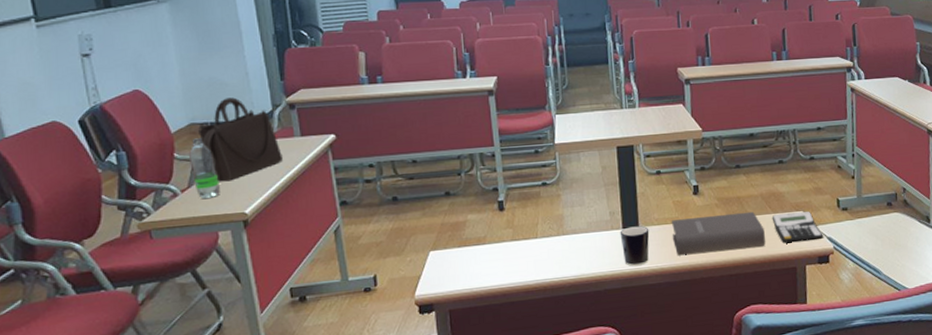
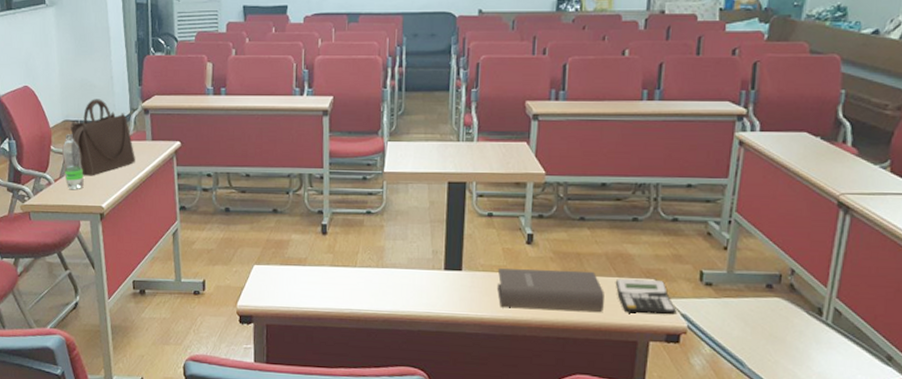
mug: present [620,226,650,267] -> none [440,269,473,312]

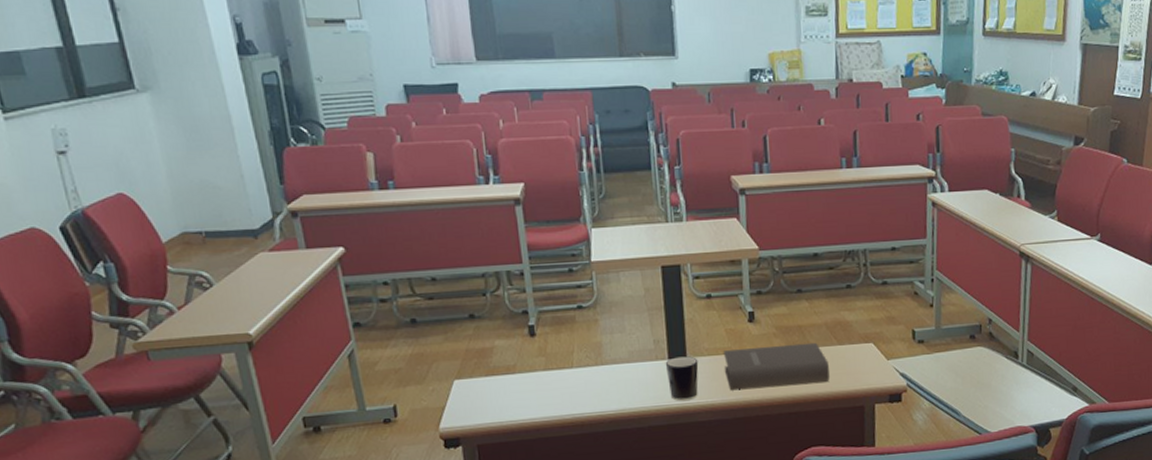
bottle: present [62,134,84,190] -> none [183,249,221,318]
handbag: present [69,99,135,175] -> none [191,203,287,298]
mug: none [440,269,473,312] -> present [665,356,699,402]
calculator: present [615,278,677,315] -> none [837,343,896,379]

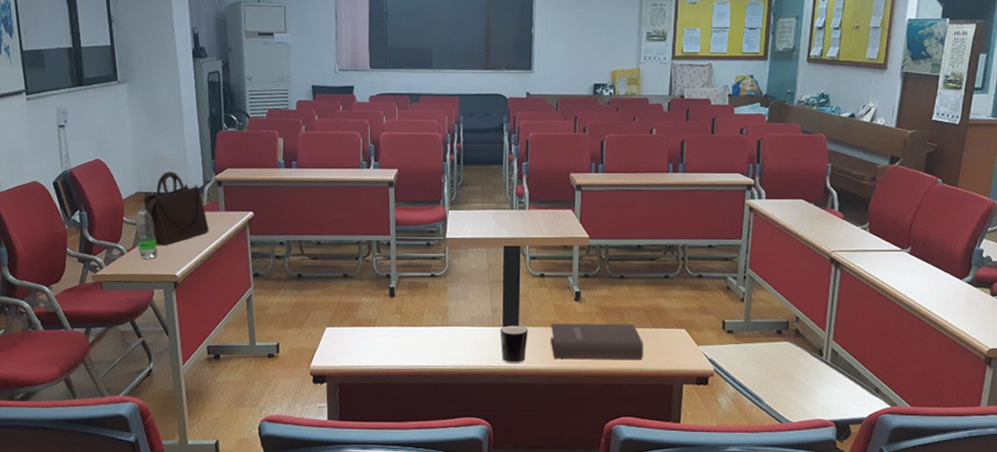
bottle: none [183,249,221,318] -> present [135,206,157,260]
handbag: none [191,203,287,298] -> present [142,172,209,245]

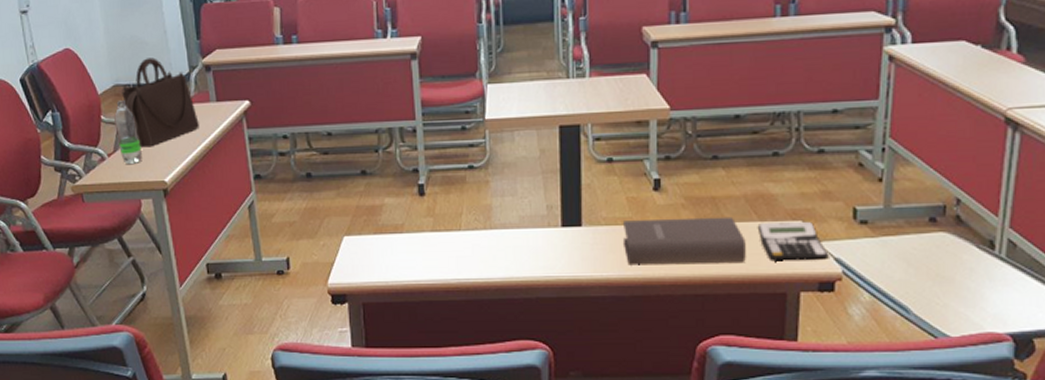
mug: present [500,325,528,365] -> none [558,225,595,274]
calculator: none [652,329,705,360] -> present [757,221,829,262]

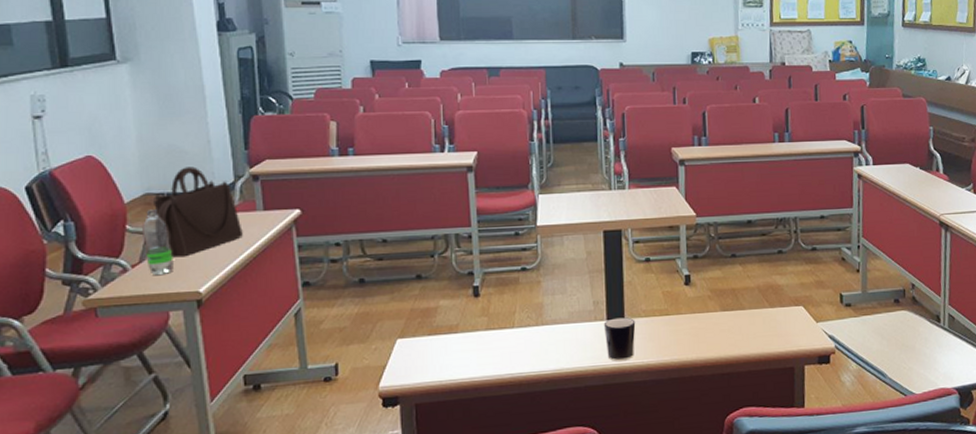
mug: none [558,225,595,274] -> present [603,317,636,362]
book: present [622,216,746,266] -> none [660,305,761,352]
calculator: present [757,221,829,262] -> none [769,306,825,341]

